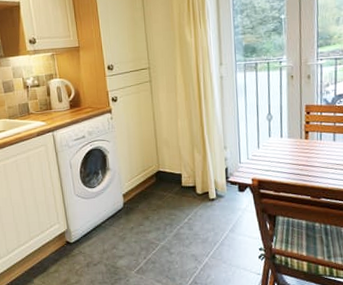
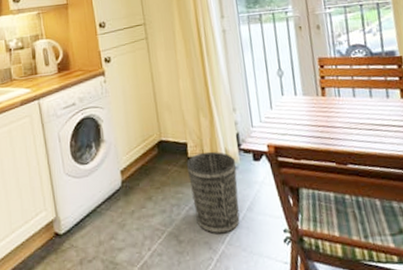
wastebasket: none [180,182,223,249] -> present [186,151,240,234]

